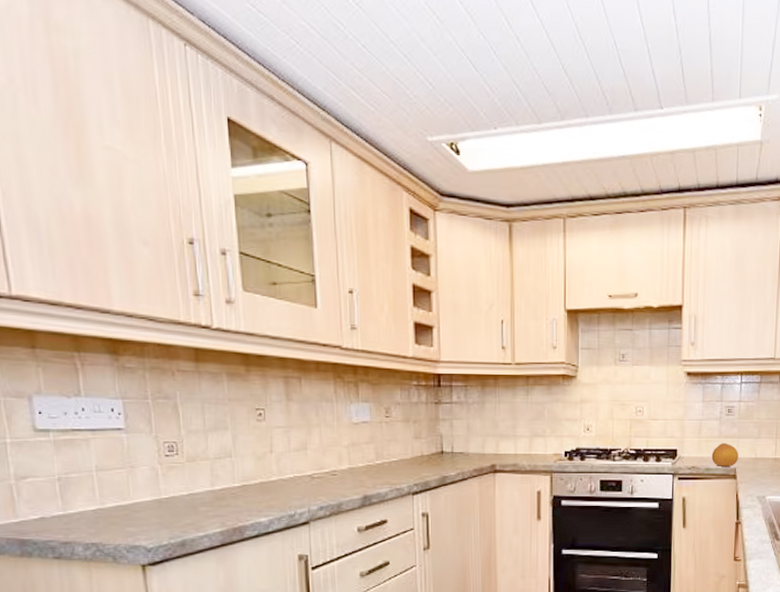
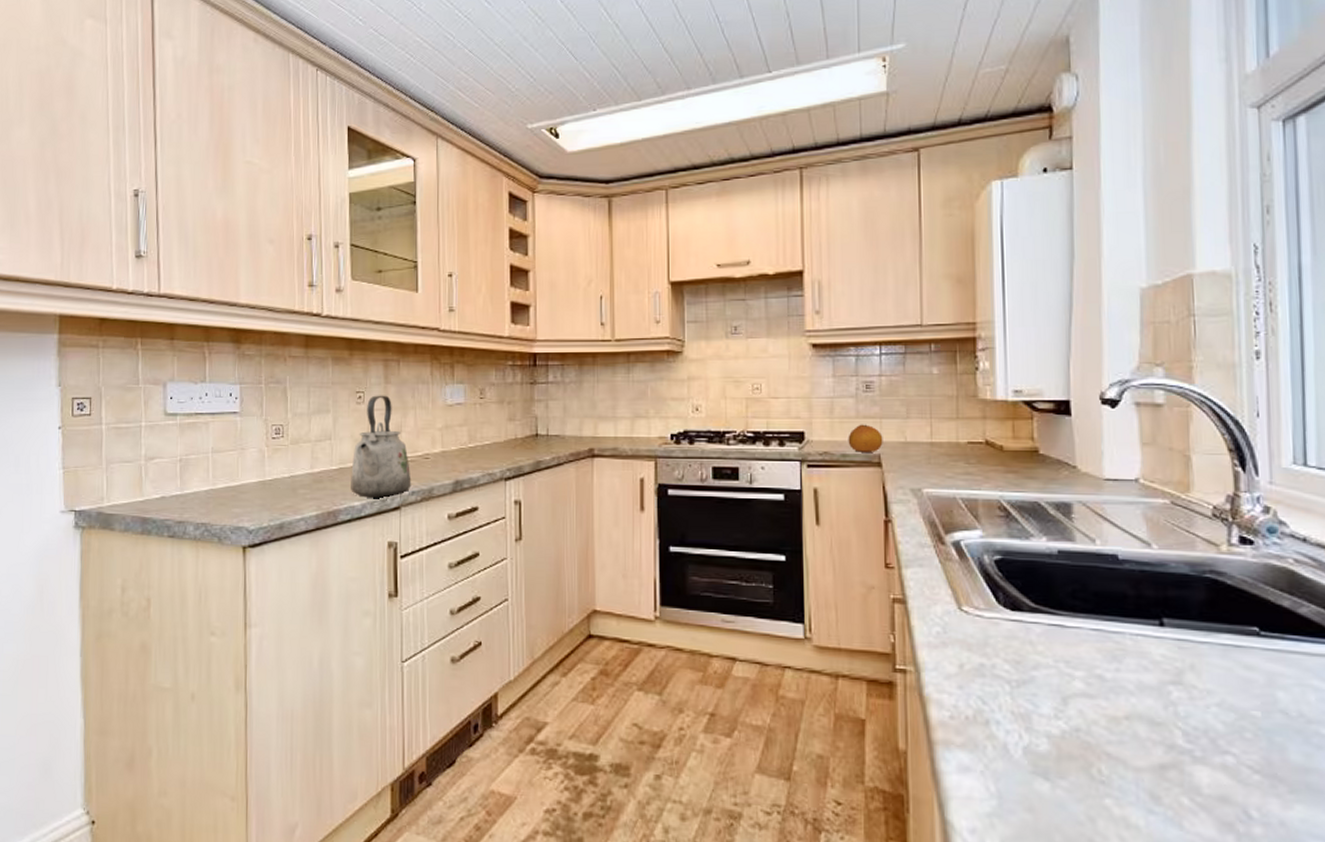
kettle: none [255,412,320,514] -> present [351,395,411,498]

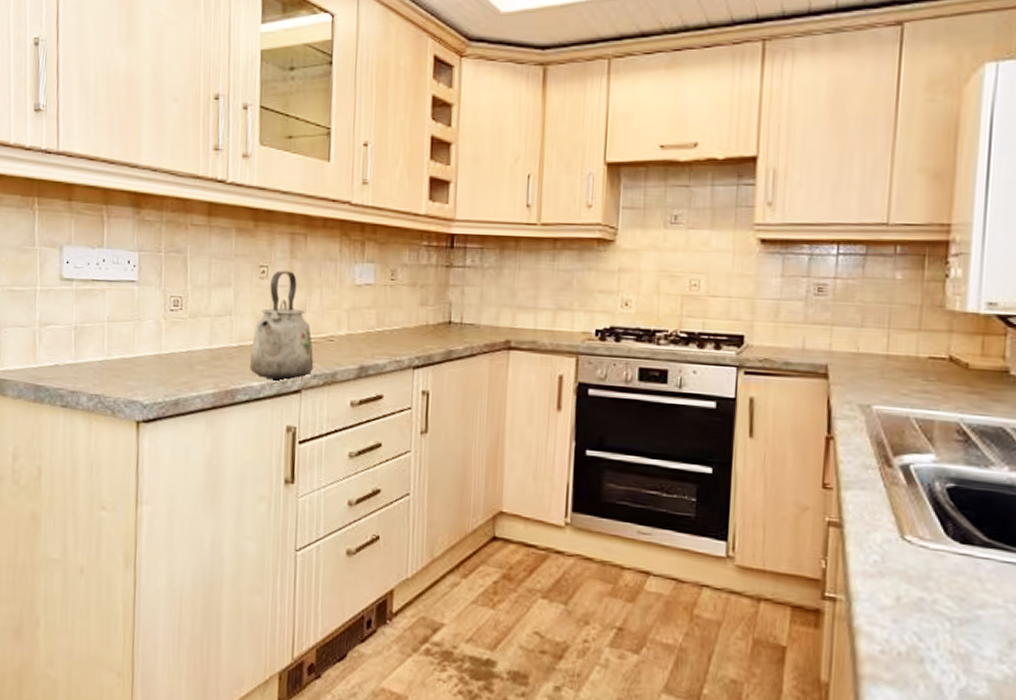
fruit: present [848,424,883,452] -> none [792,330,833,362]

